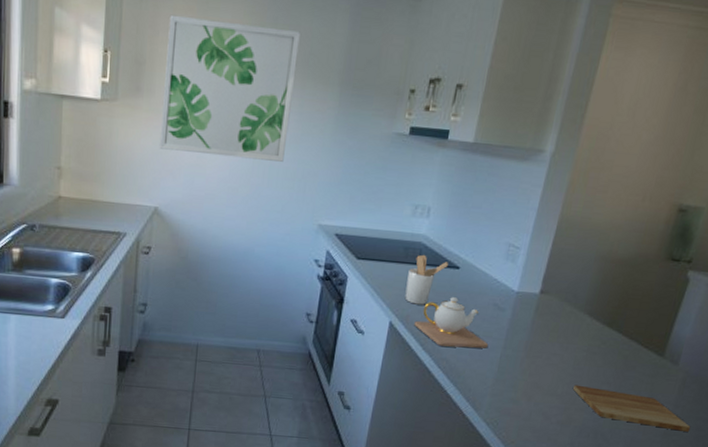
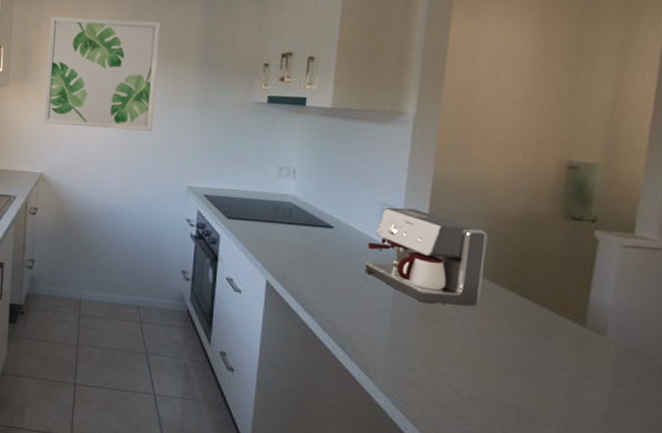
utensil holder: present [404,254,448,305] -> none [279,214,320,265]
teapot: present [414,297,489,349] -> none [292,257,375,311]
coffee maker: none [484,248,598,342] -> present [365,207,487,306]
cutting board: present [573,384,691,432] -> none [481,354,640,418]

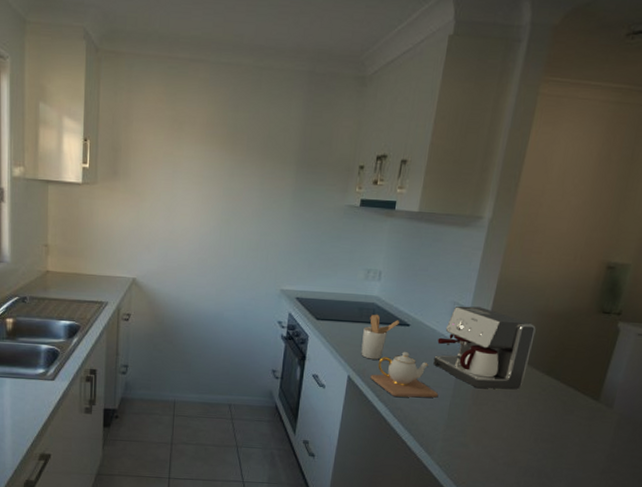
wall art: present [43,16,160,131] -> none [135,106,259,234]
utensil holder: none [279,214,320,265] -> present [361,314,399,360]
teapot: none [292,257,375,311] -> present [370,352,439,398]

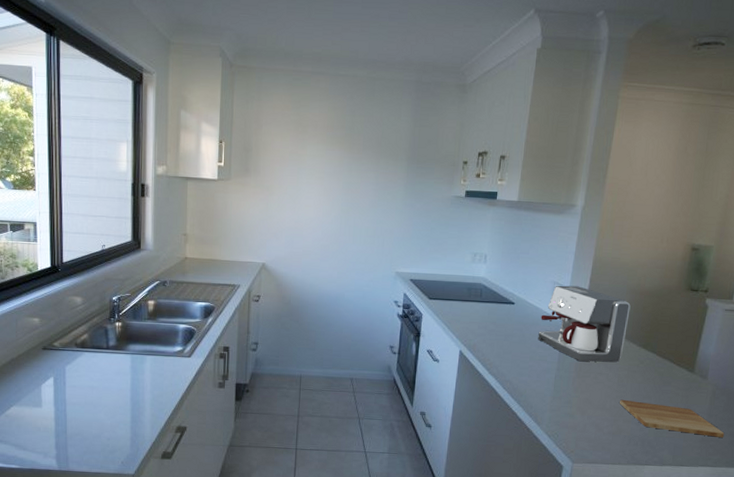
utensil holder: present [361,314,399,360] -> none [471,293,505,336]
teapot: present [370,352,439,398] -> none [480,328,544,371]
cutting board: none [517,428,627,469] -> present [620,399,725,438]

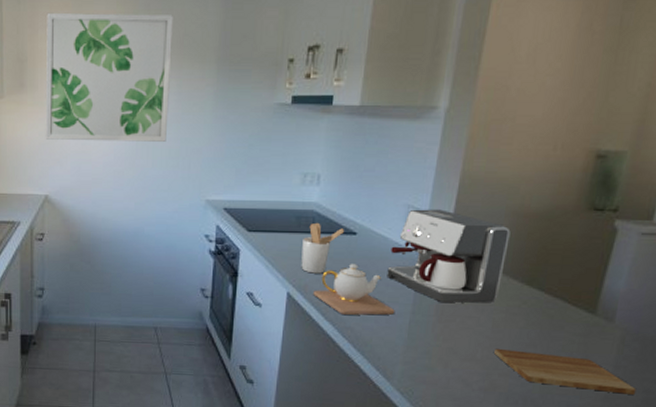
wall art: none [264,112,373,223] -> present [45,12,173,142]
utensil holder: none [471,293,505,336] -> present [301,222,344,274]
teapot: none [480,328,544,371] -> present [313,264,395,315]

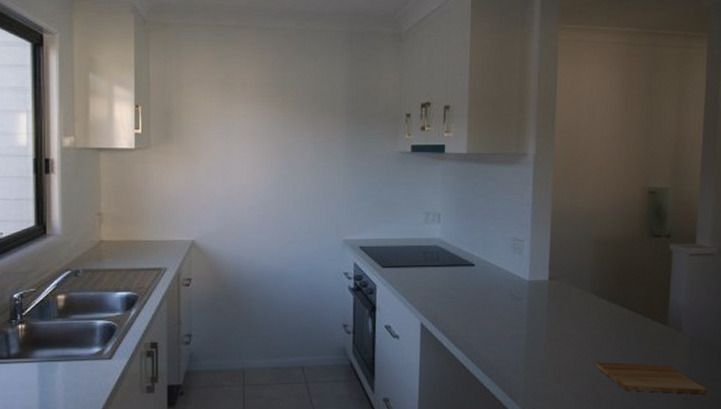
wall art: present [45,12,173,142] -> none [191,71,307,188]
utensil holder: present [301,222,344,274] -> none [430,256,464,304]
teapot: present [313,264,395,315] -> none [443,293,513,340]
coffee maker: present [387,209,511,303] -> none [503,241,595,323]

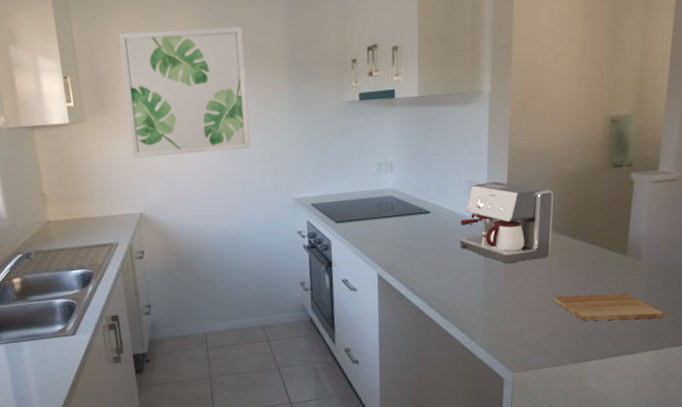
wall art: none [191,71,307,188] -> present [119,26,251,158]
coffee maker: none [503,241,595,323] -> present [460,181,554,263]

